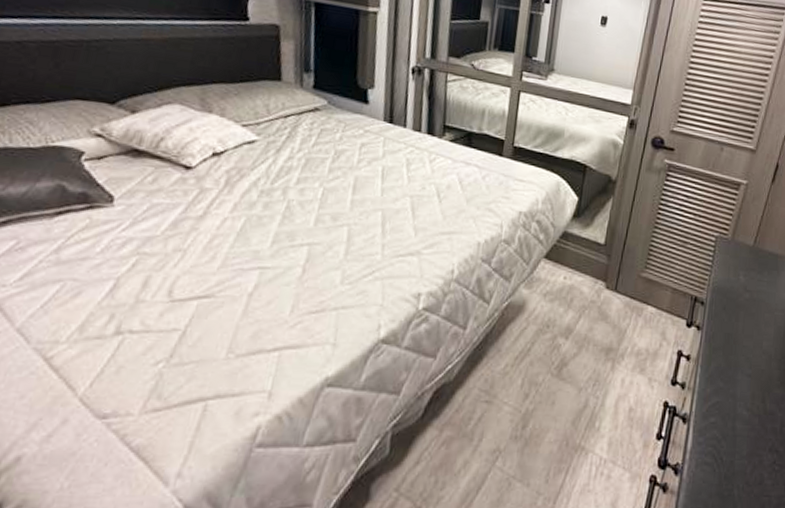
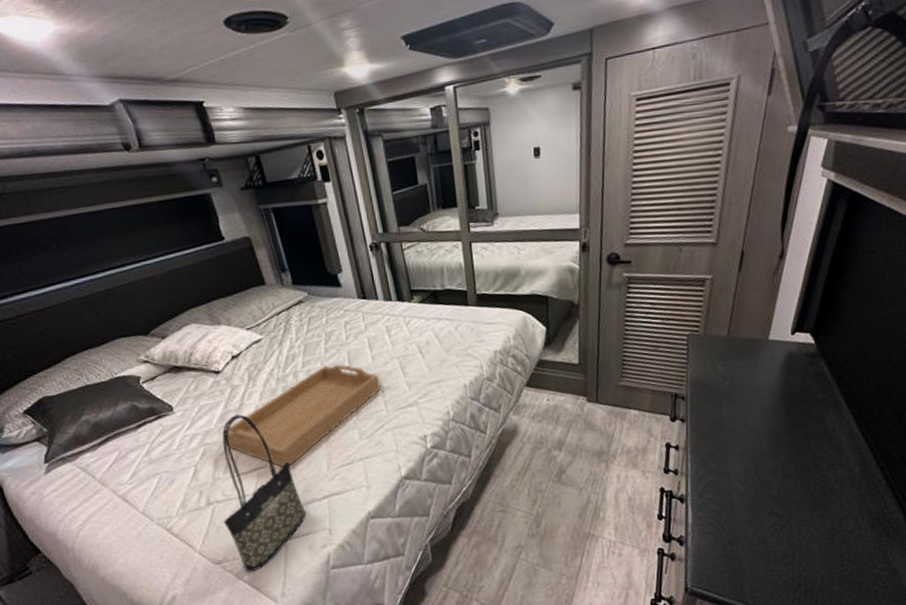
tote bag: none [129,224,246,437] -> present [222,414,306,573]
serving tray: none [169,187,384,301] -> present [222,364,381,467]

